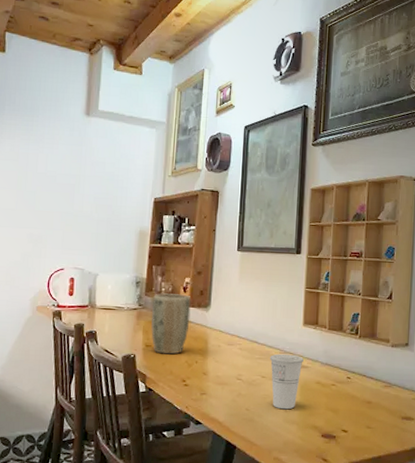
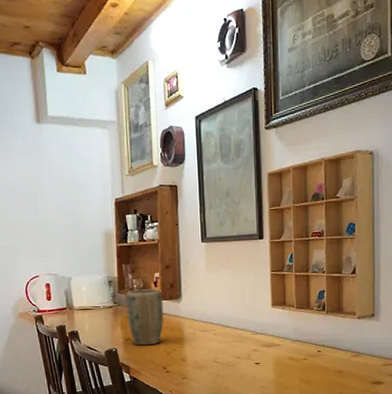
cup: present [269,353,304,410] -> none [243,334,275,386]

